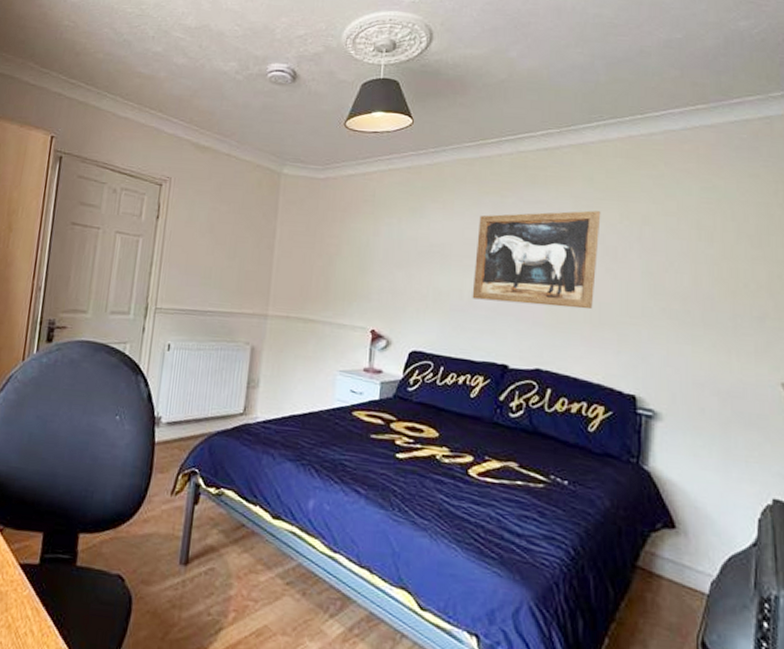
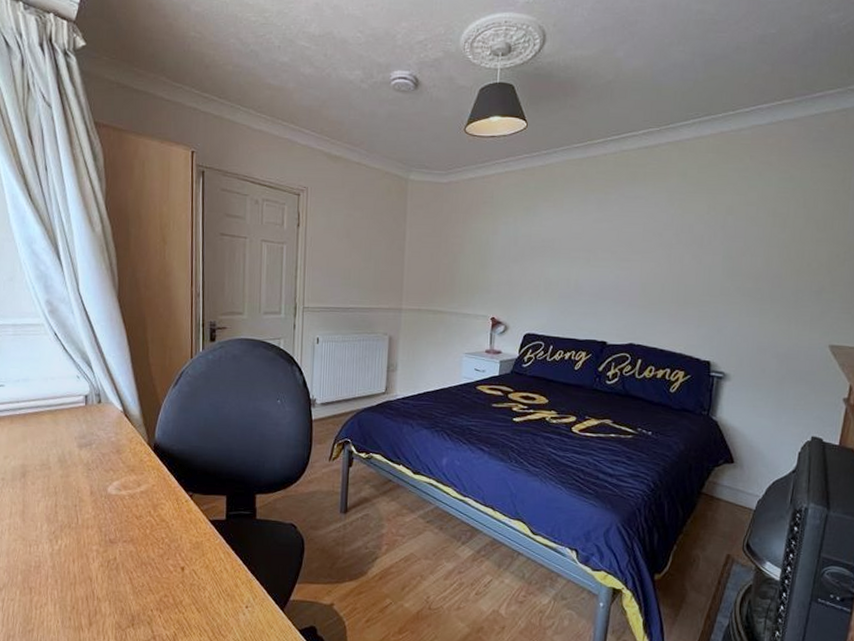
wall art: present [472,210,601,310] -> none [577,203,691,291]

